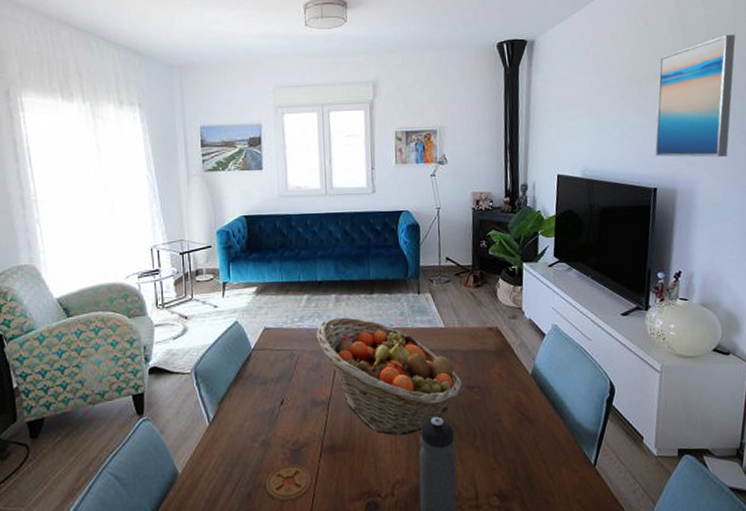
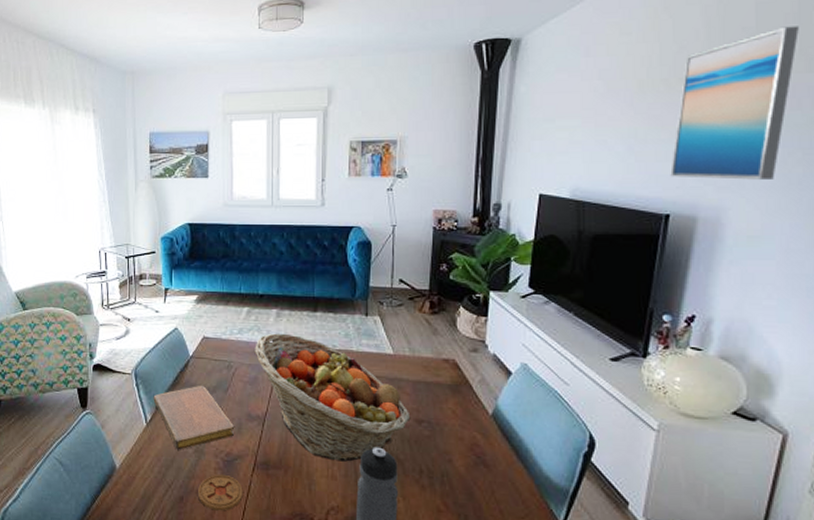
notebook: none [215,378,300,446] -> present [153,386,235,450]

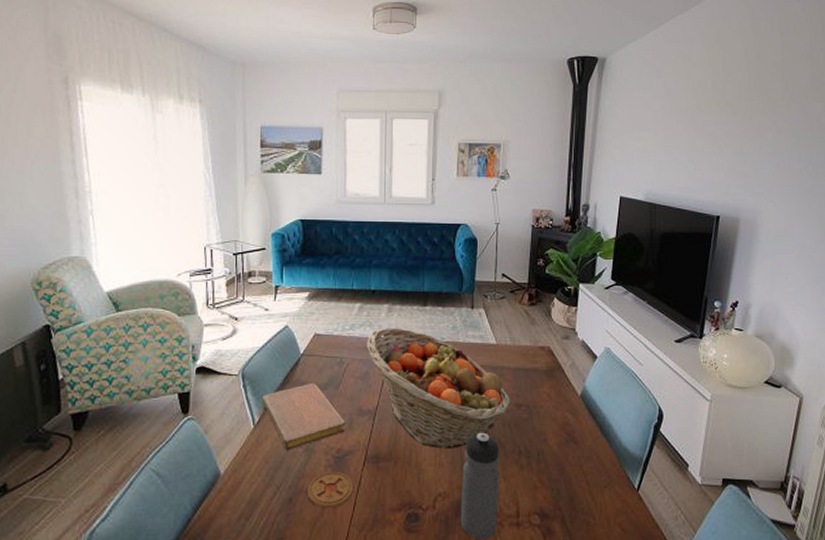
wall art: present [670,26,799,180] -> none [720,64,811,188]

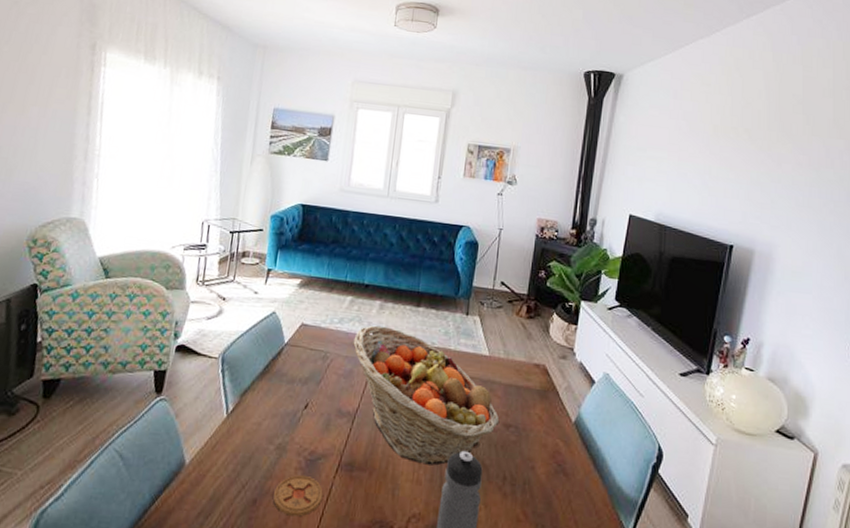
notebook: present [261,384,346,450] -> none [238,376,323,446]

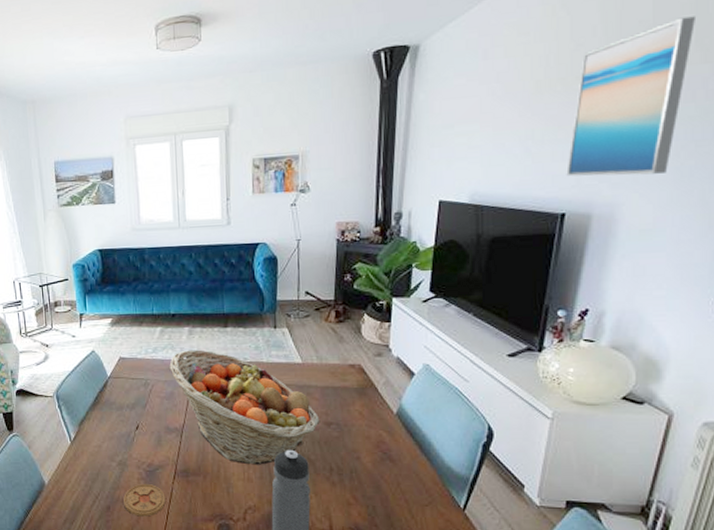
wall art: none [735,99,833,224] -> present [566,16,695,177]

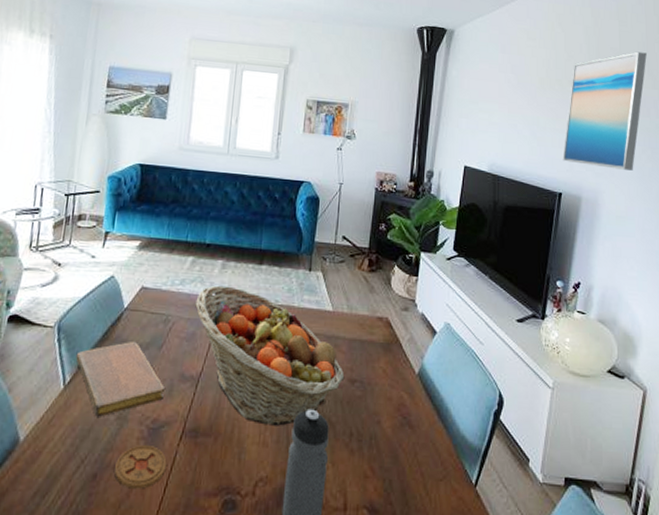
notebook: none [75,404,155,464] -> present [75,342,166,417]

